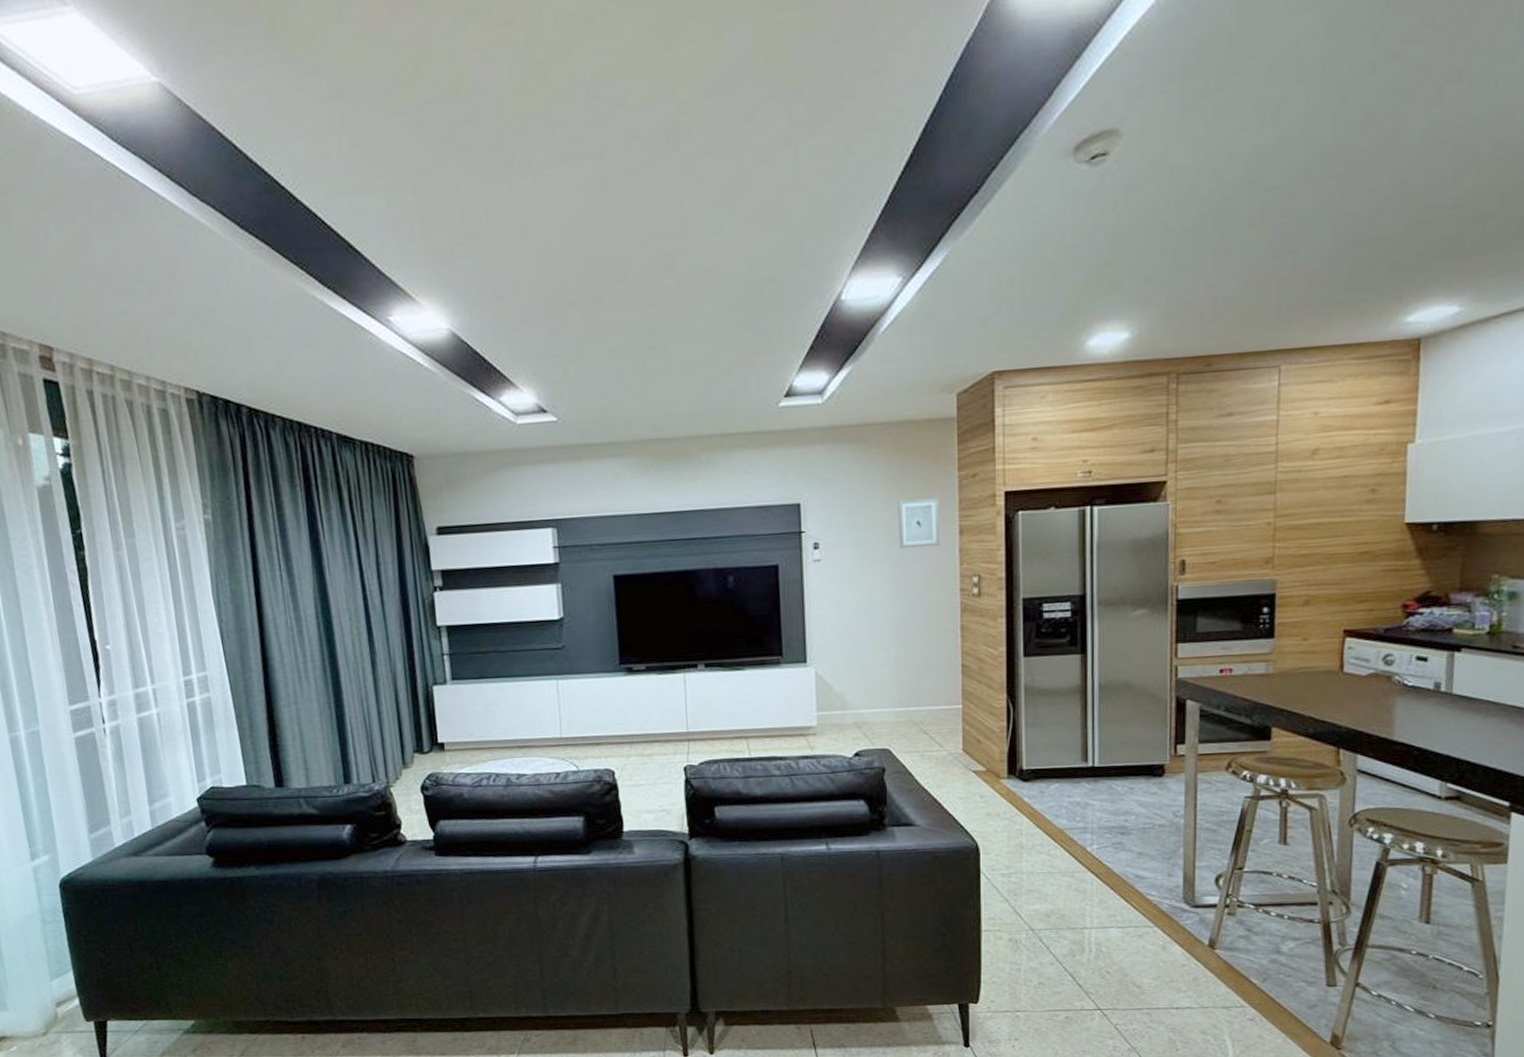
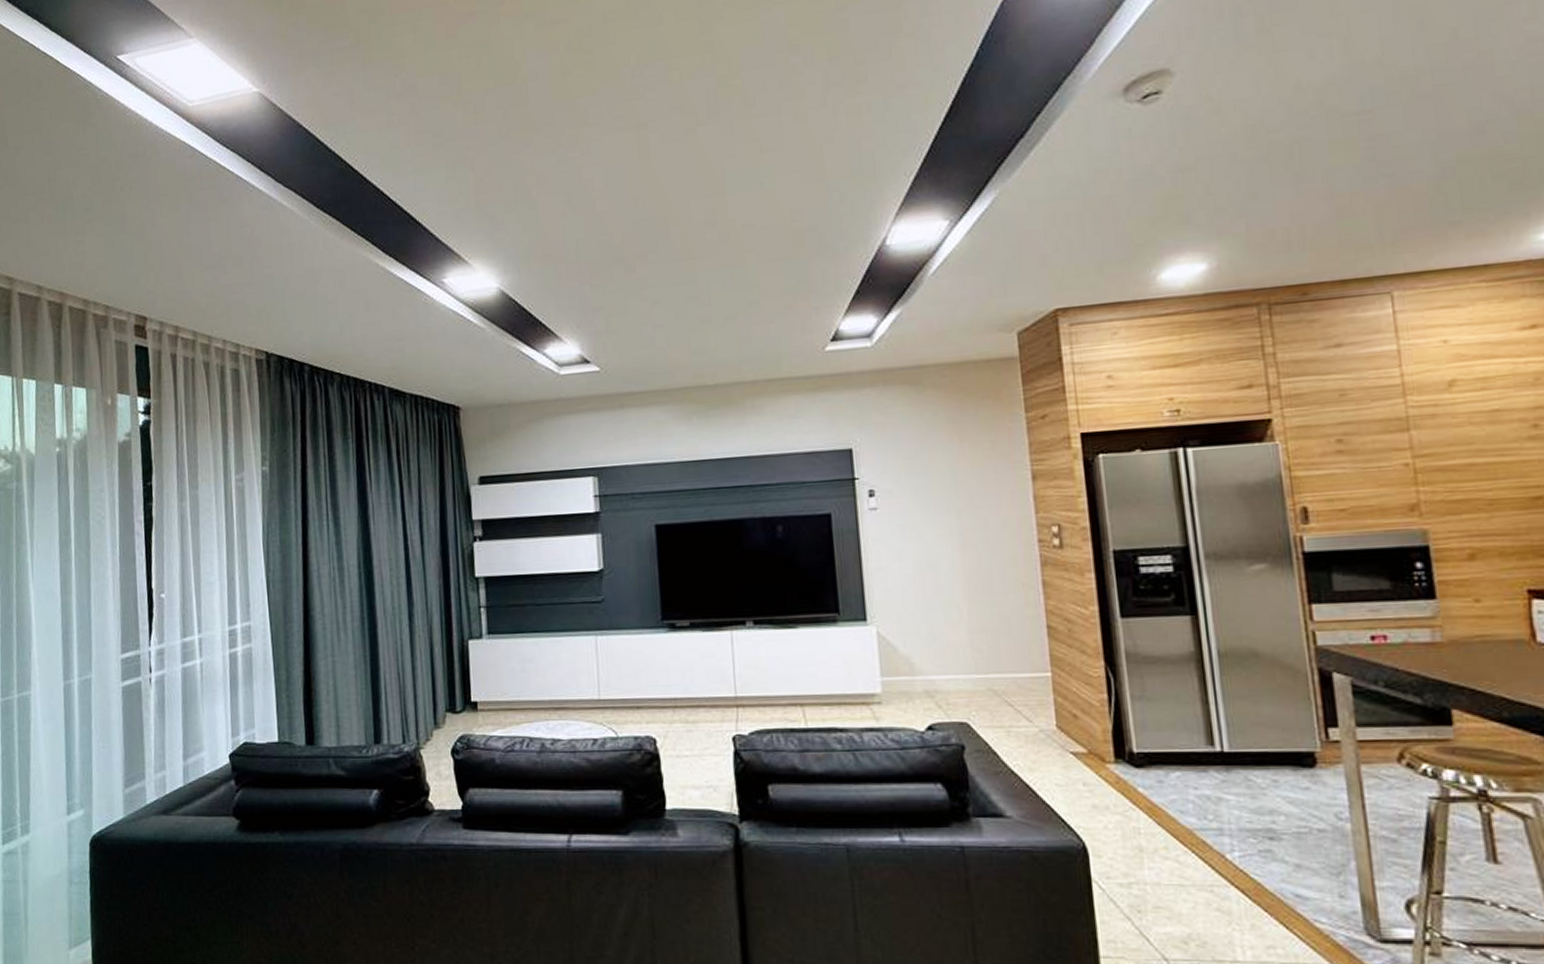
wall art: present [898,498,941,548] -> none [959,441,1011,495]

